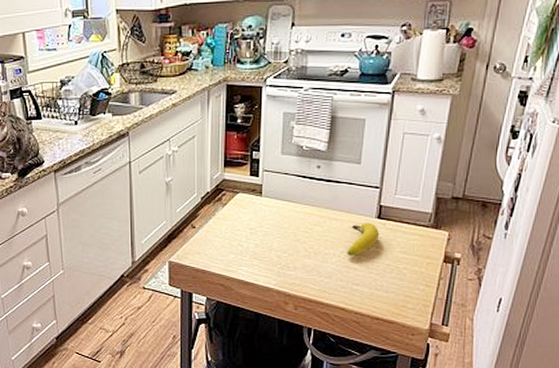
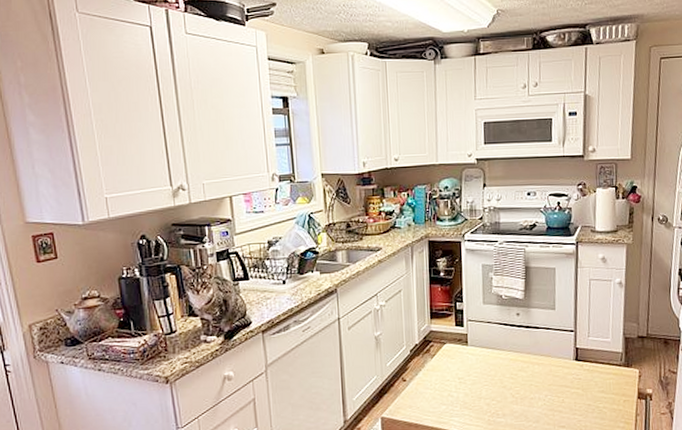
fruit: present [347,222,380,256] -> none [551,365,579,399]

